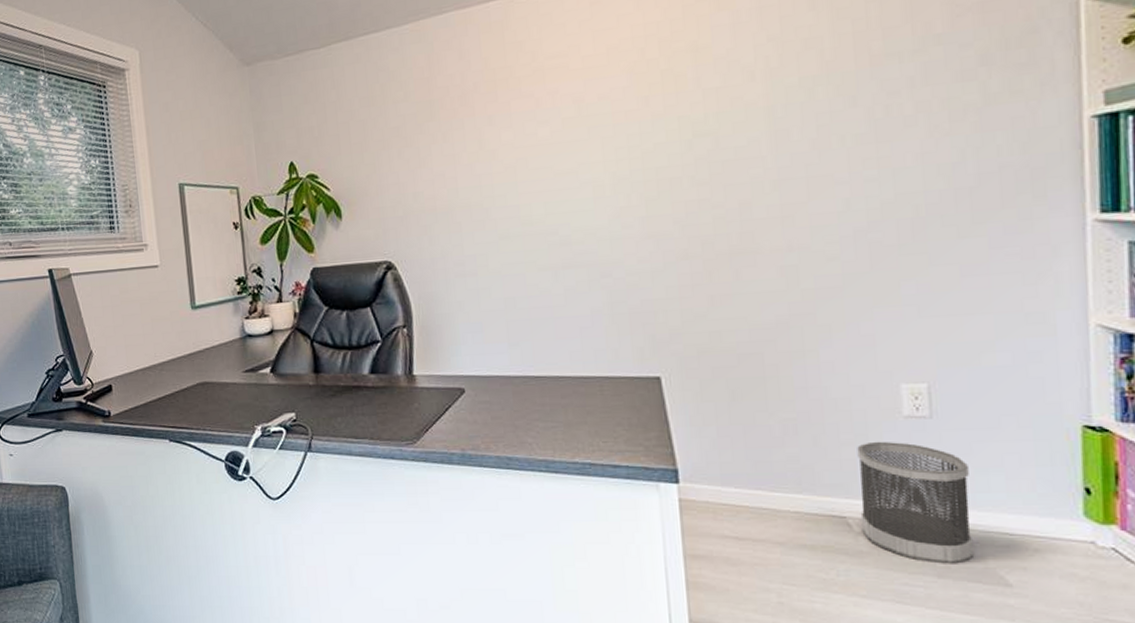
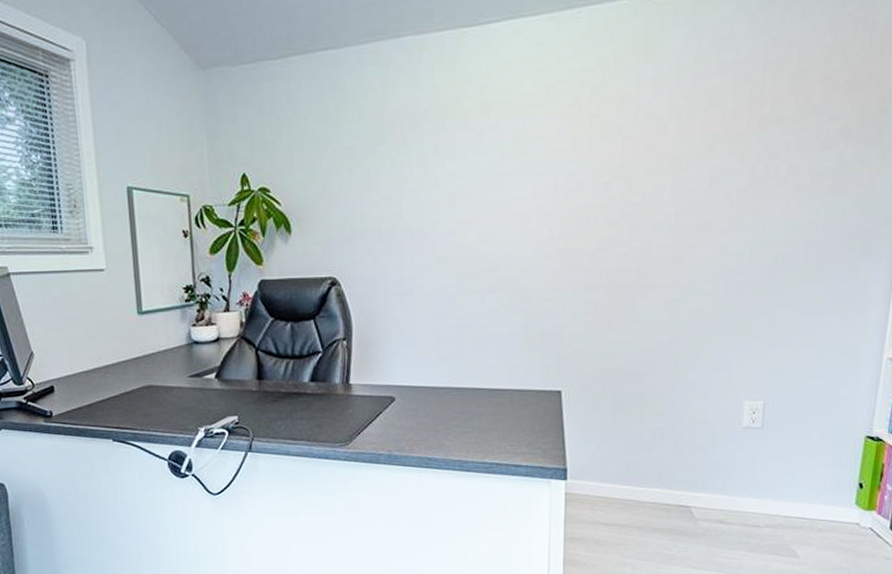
wastebasket: present [857,441,973,564] -> none [700,446,783,542]

